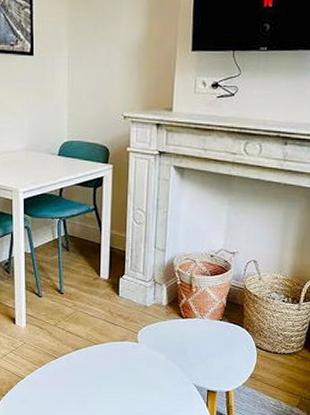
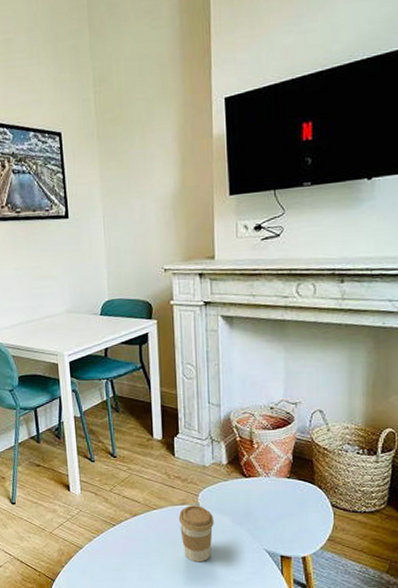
coffee cup: none [117,341,150,394] -> present [178,504,214,563]

